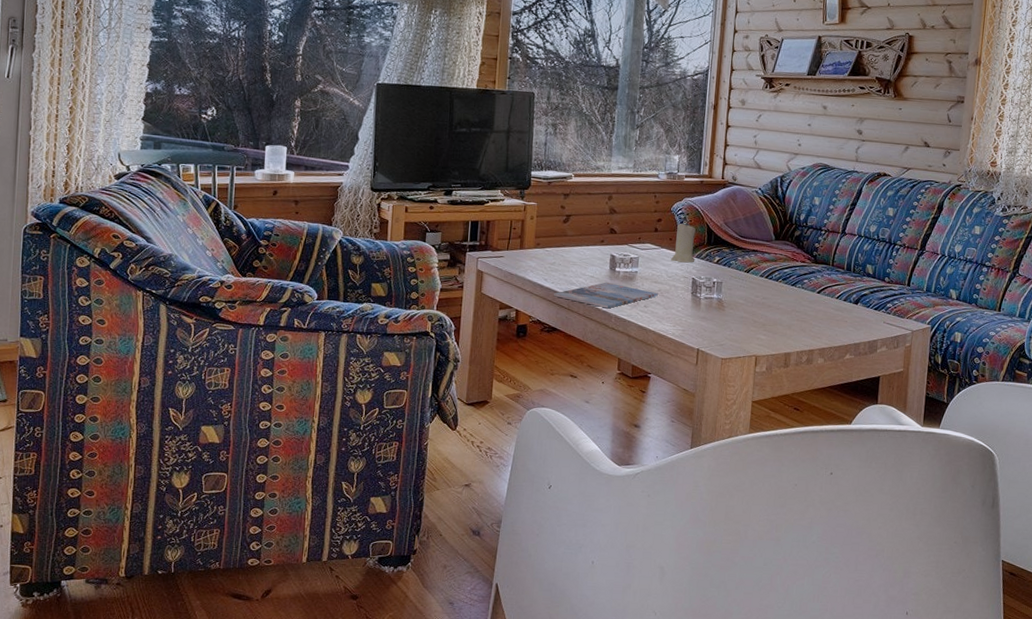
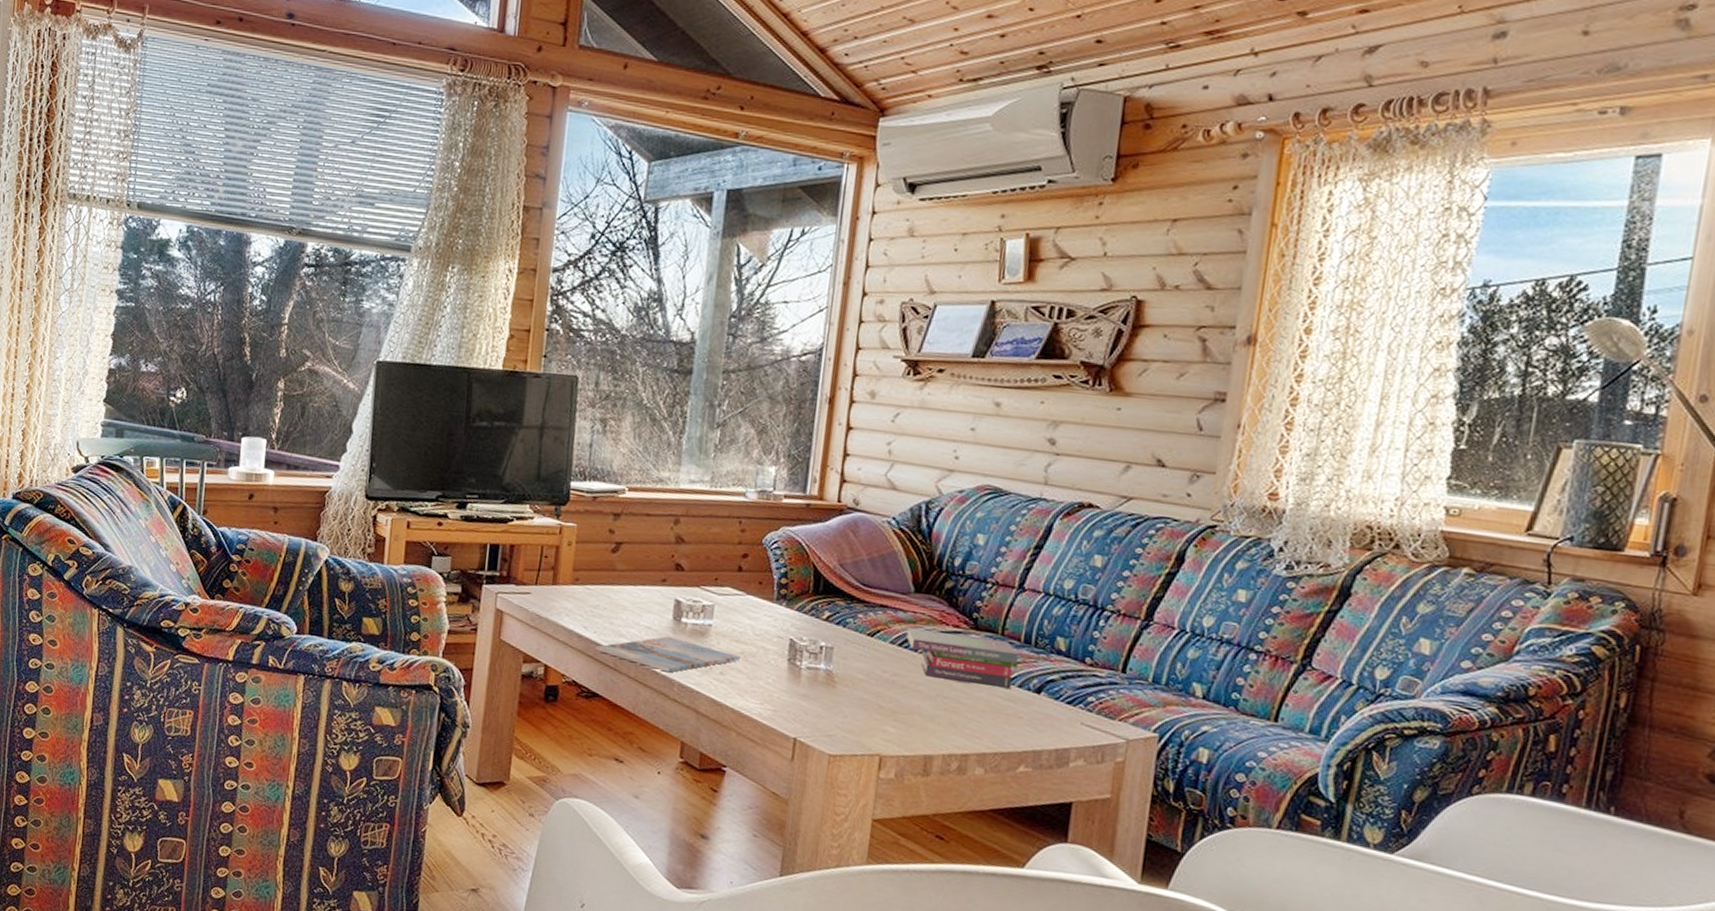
candle: present [670,223,696,263] -> none [758,561,798,618]
books: none [770,265,843,302] -> present [906,628,1019,688]

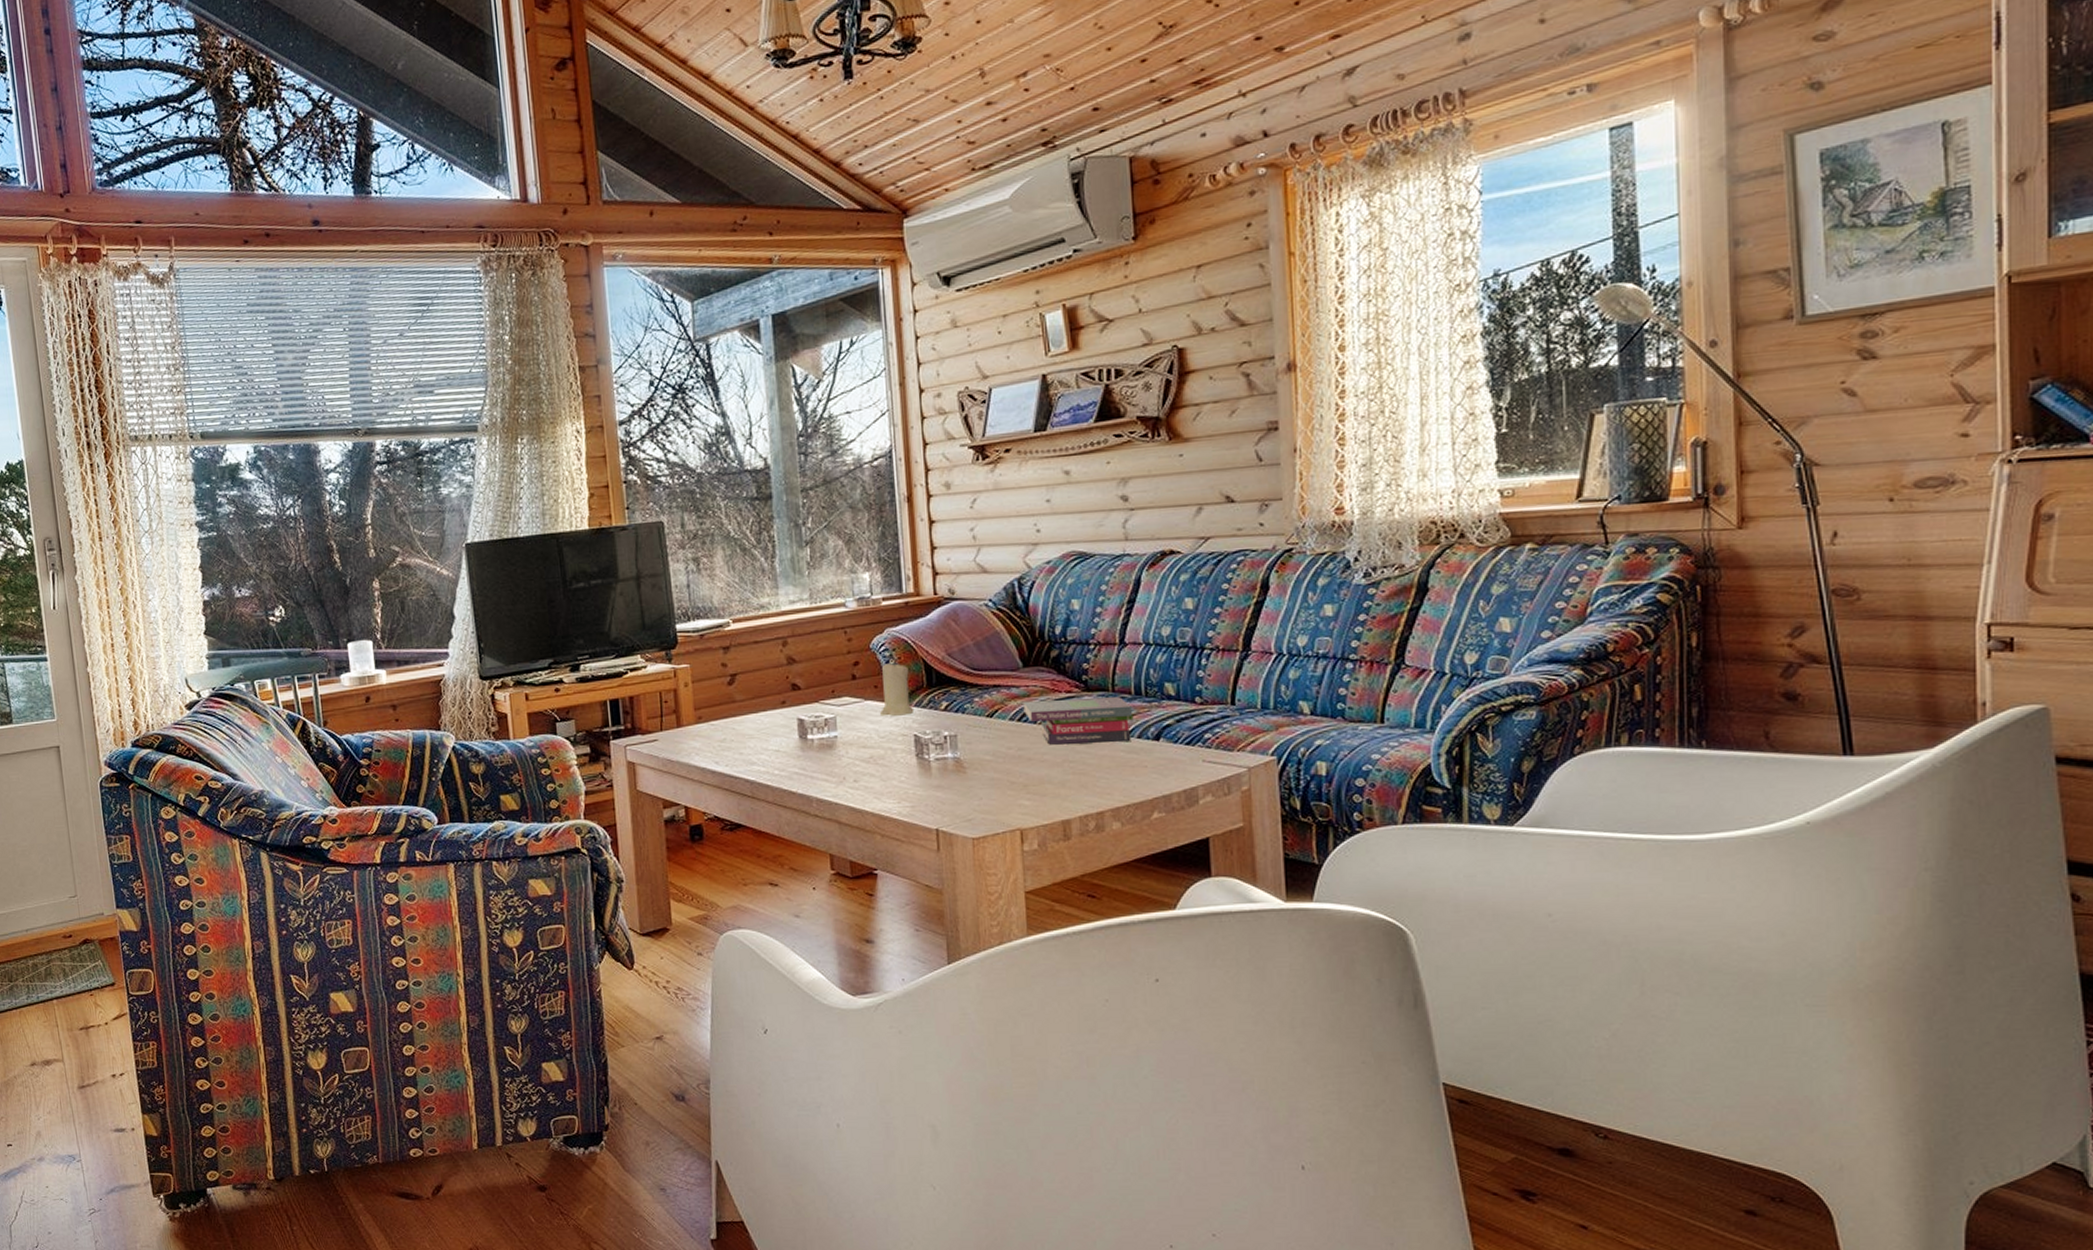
magazine: present [594,636,740,673] -> none [729,755,870,790]
candle: none [758,561,798,618] -> present [879,662,915,717]

